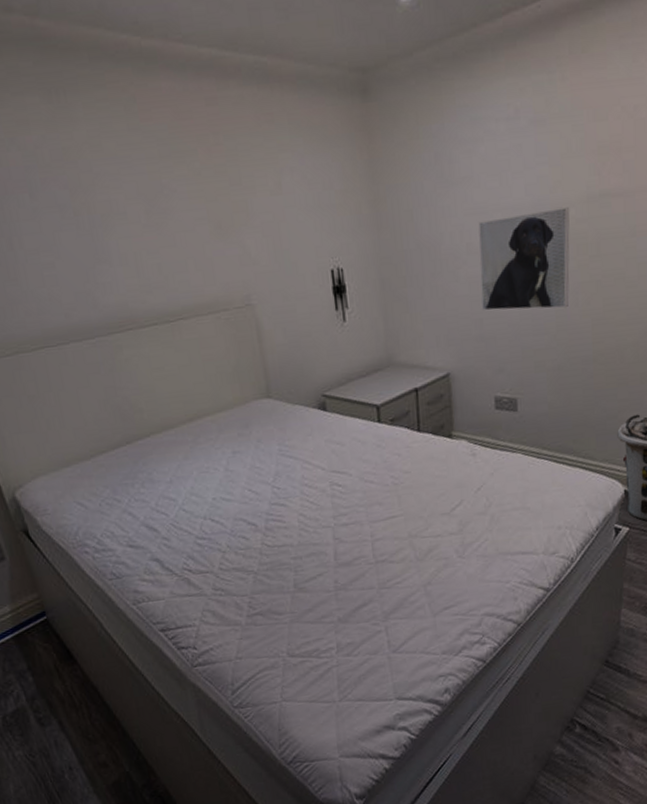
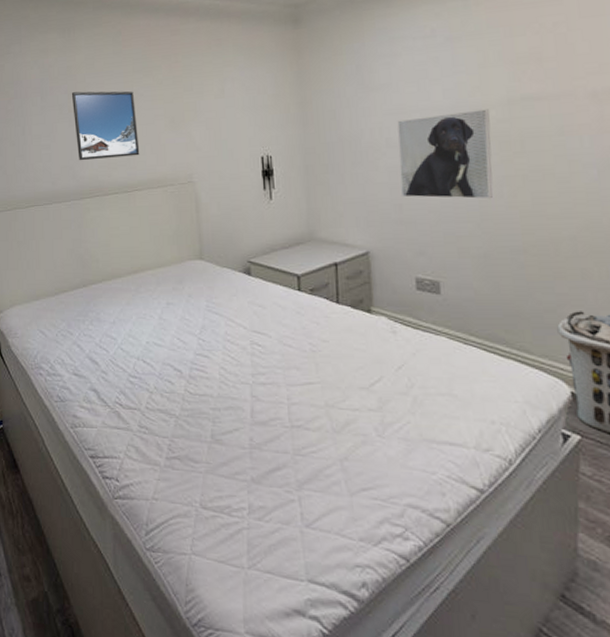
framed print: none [74,185,181,284] -> present [71,91,140,161]

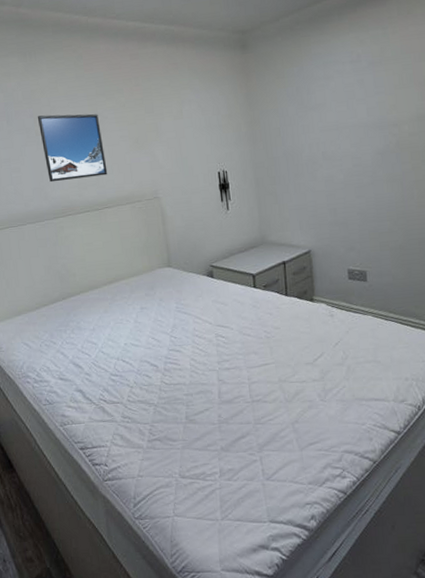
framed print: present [397,109,493,200] -> none [331,124,406,203]

